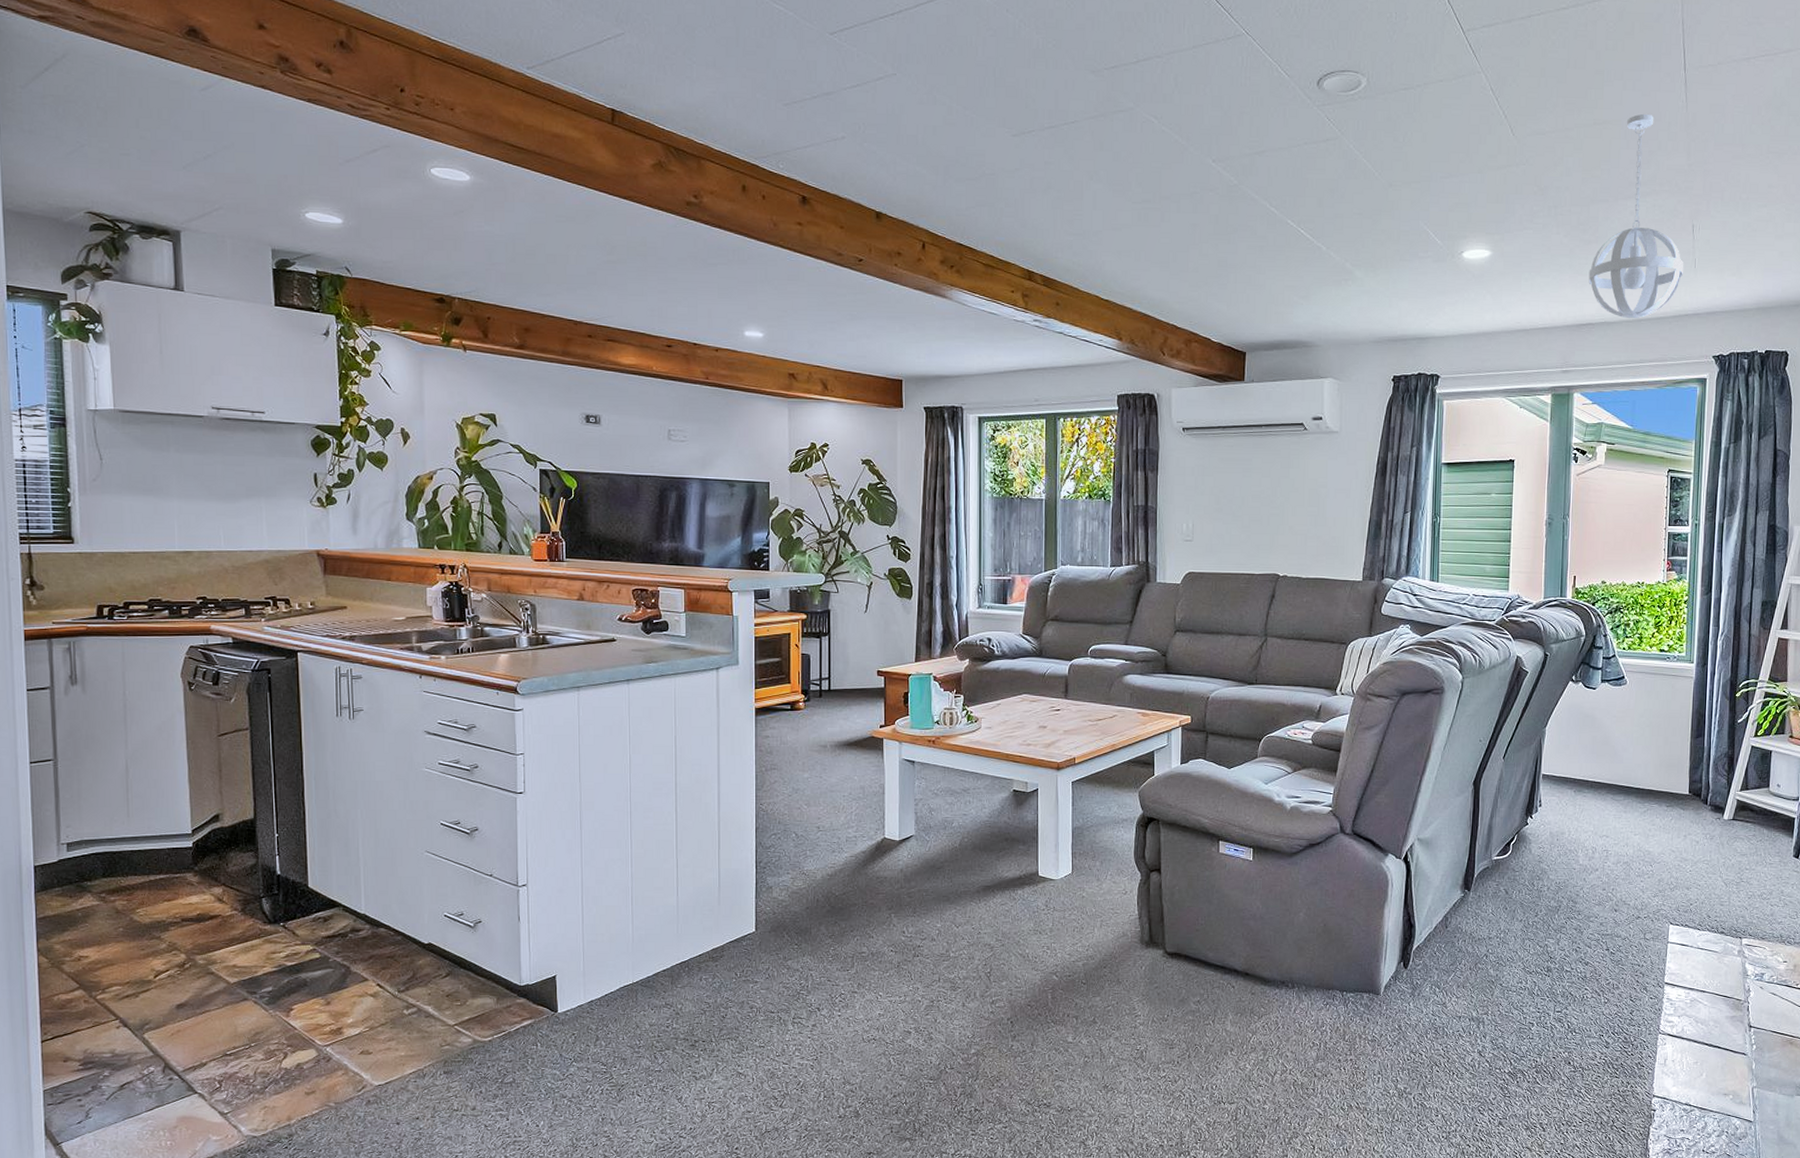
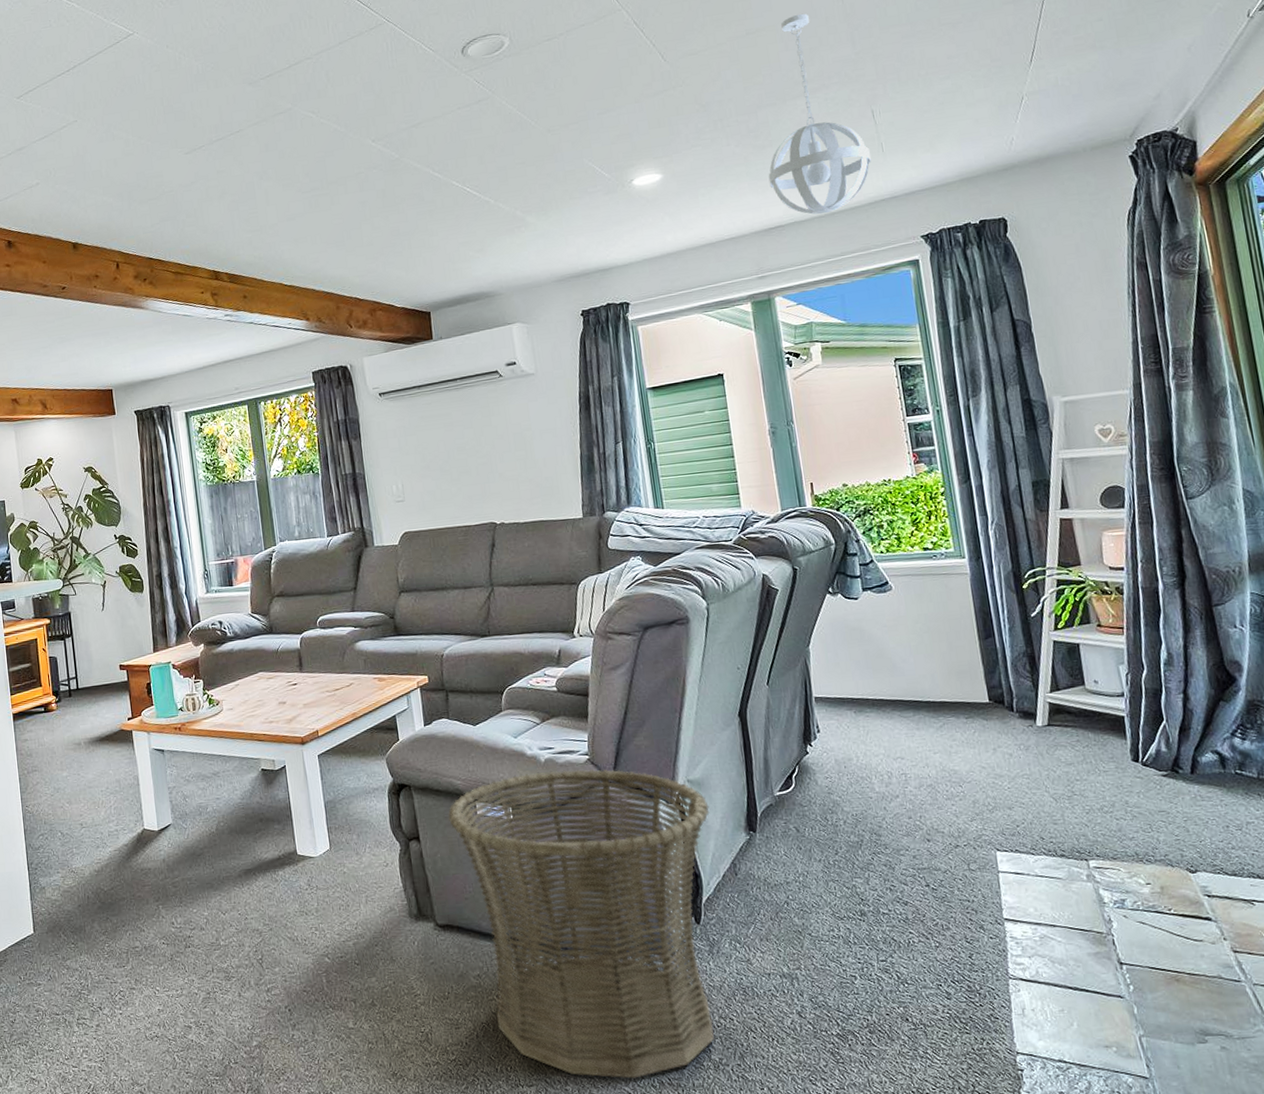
basket: none [1190,818,1433,1101] -> present [447,769,714,1079]

